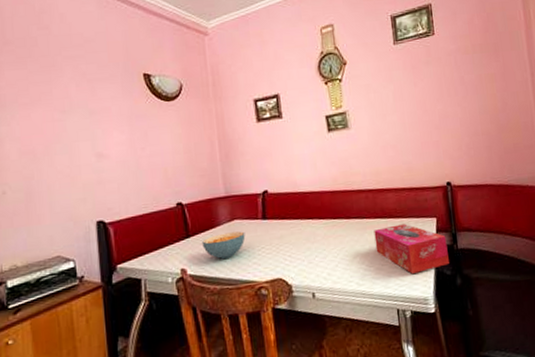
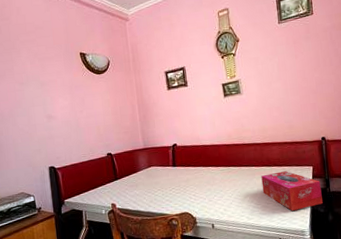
cereal bowl: present [202,231,246,260] -> none [127,175,160,197]

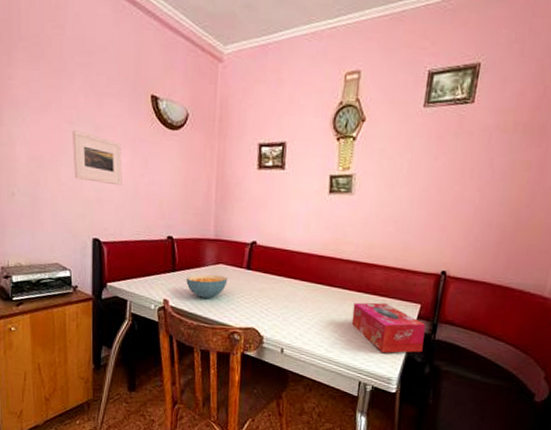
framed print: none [24,88,67,124] -> present [73,130,122,186]
cereal bowl: none [127,175,160,197] -> present [186,274,228,300]

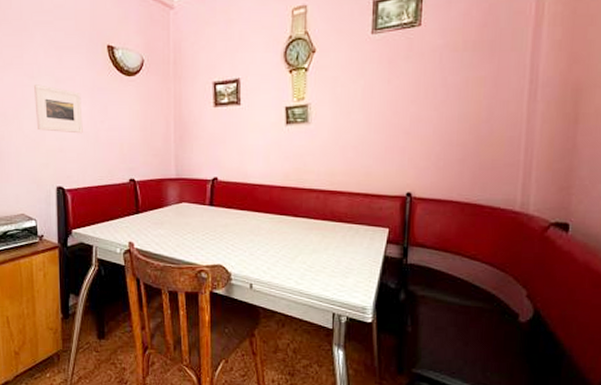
cereal bowl: present [186,274,228,300] -> none [150,214,191,239]
tissue box: present [351,302,426,353] -> none [319,230,396,281]

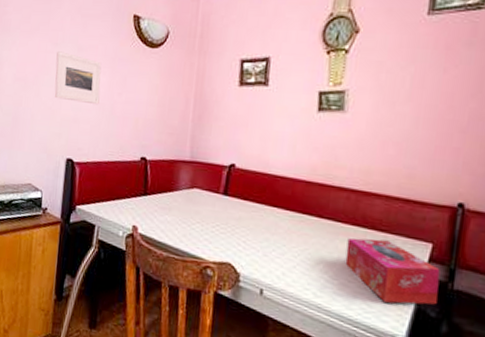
tissue box: none [319,230,396,281] -> present [345,238,441,305]

